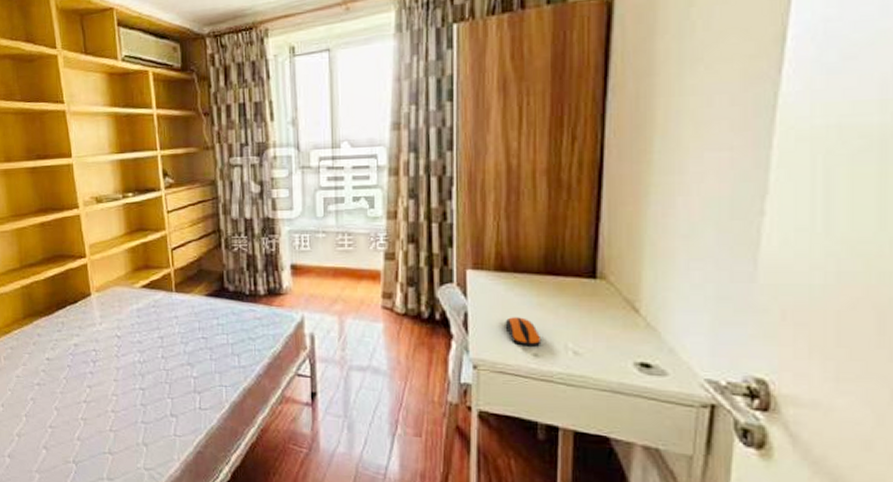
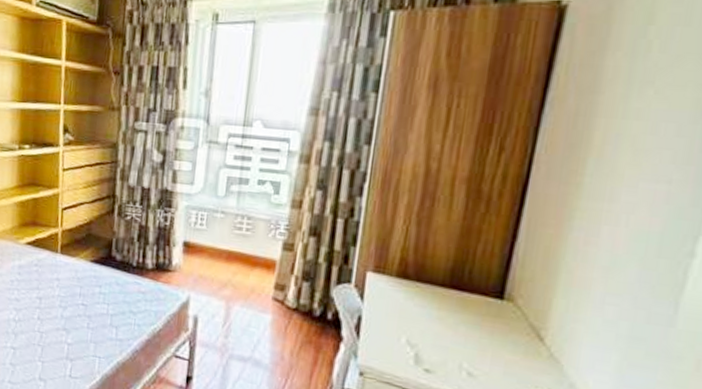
computer mouse: present [505,317,542,347] -> none [399,327,436,362]

